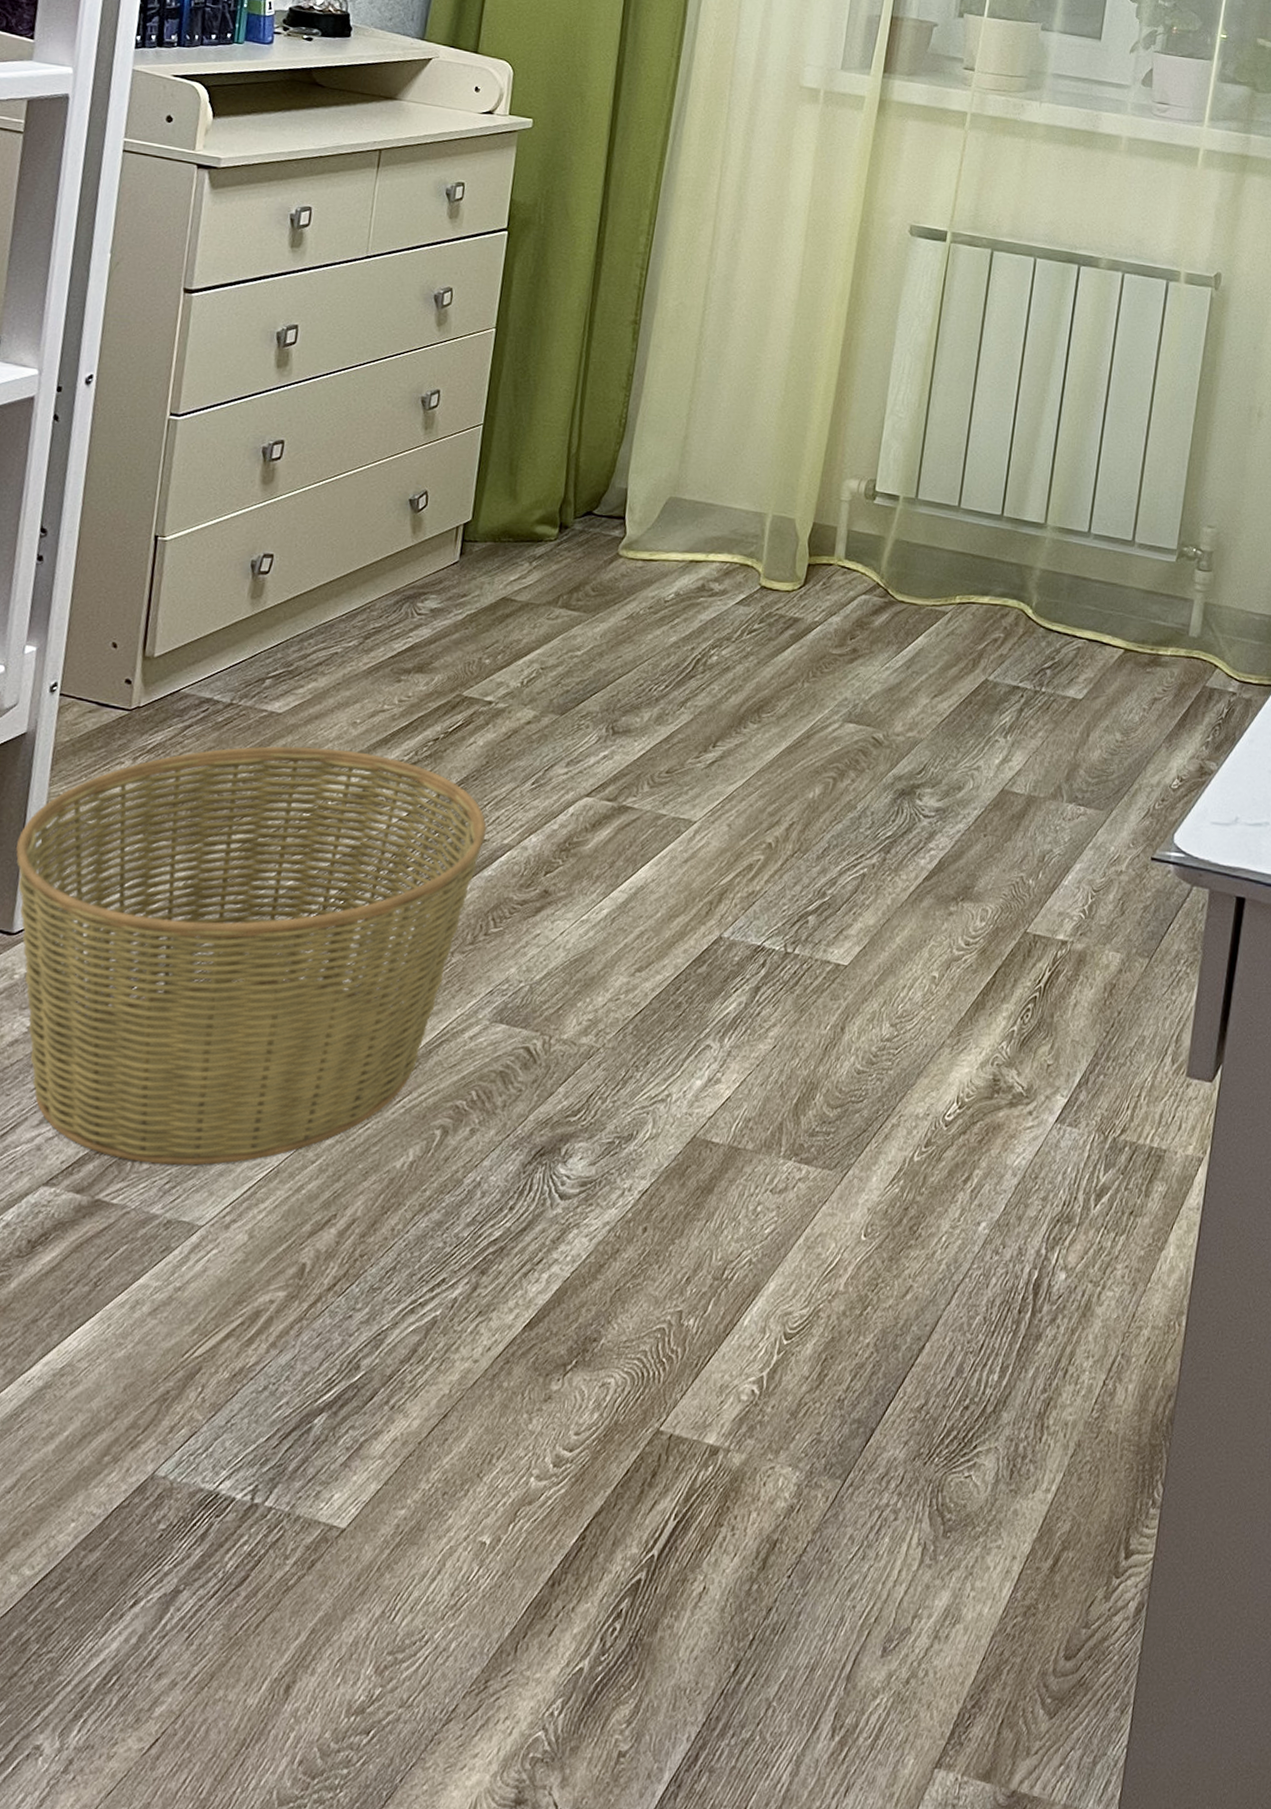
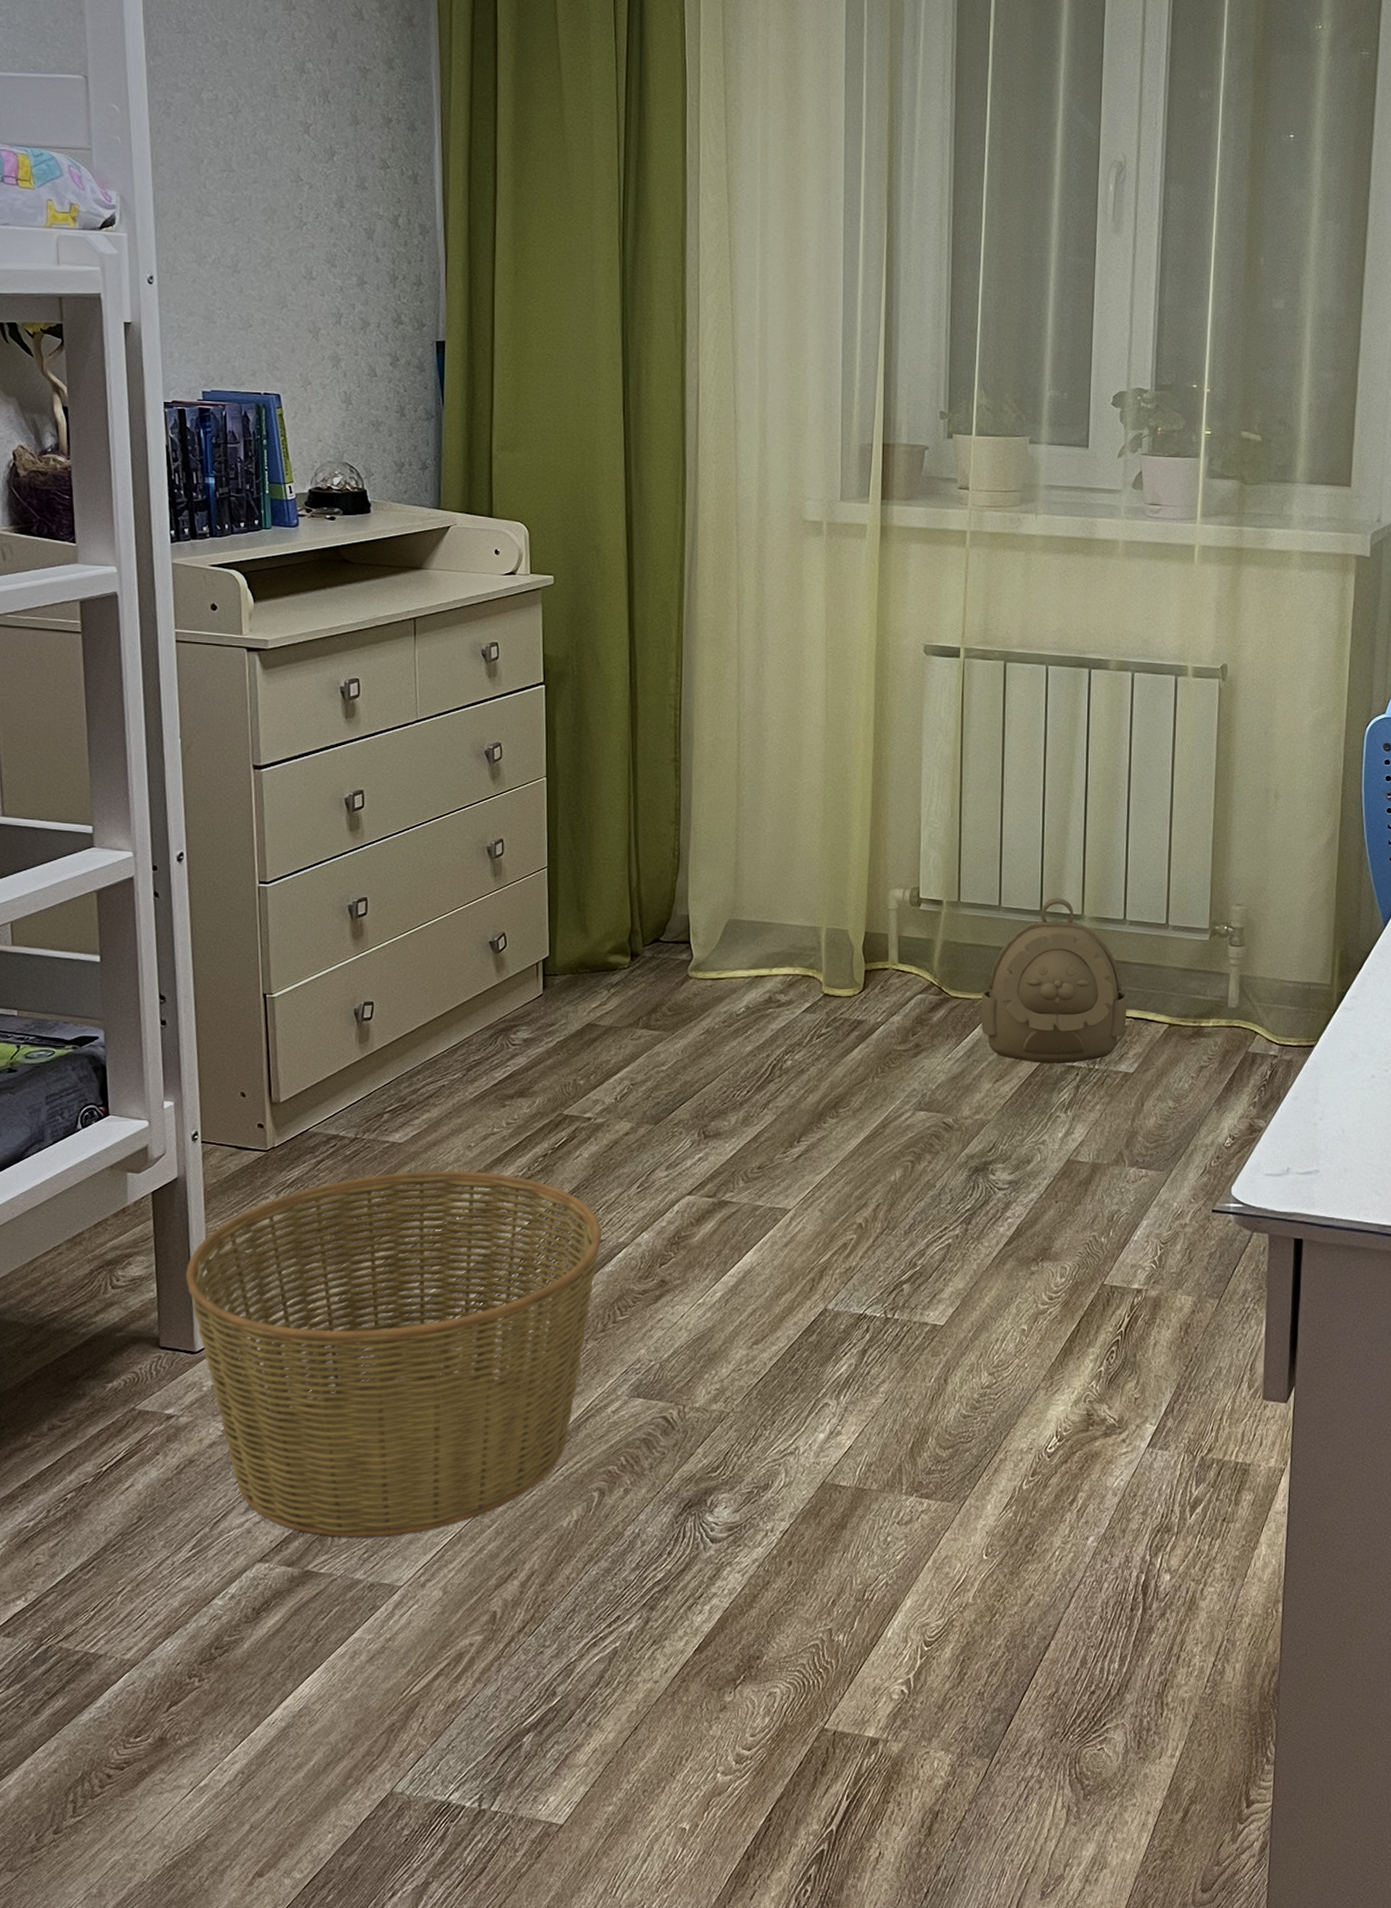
backpack: none [925,503,1084,684] -> present [980,898,1127,1063]

